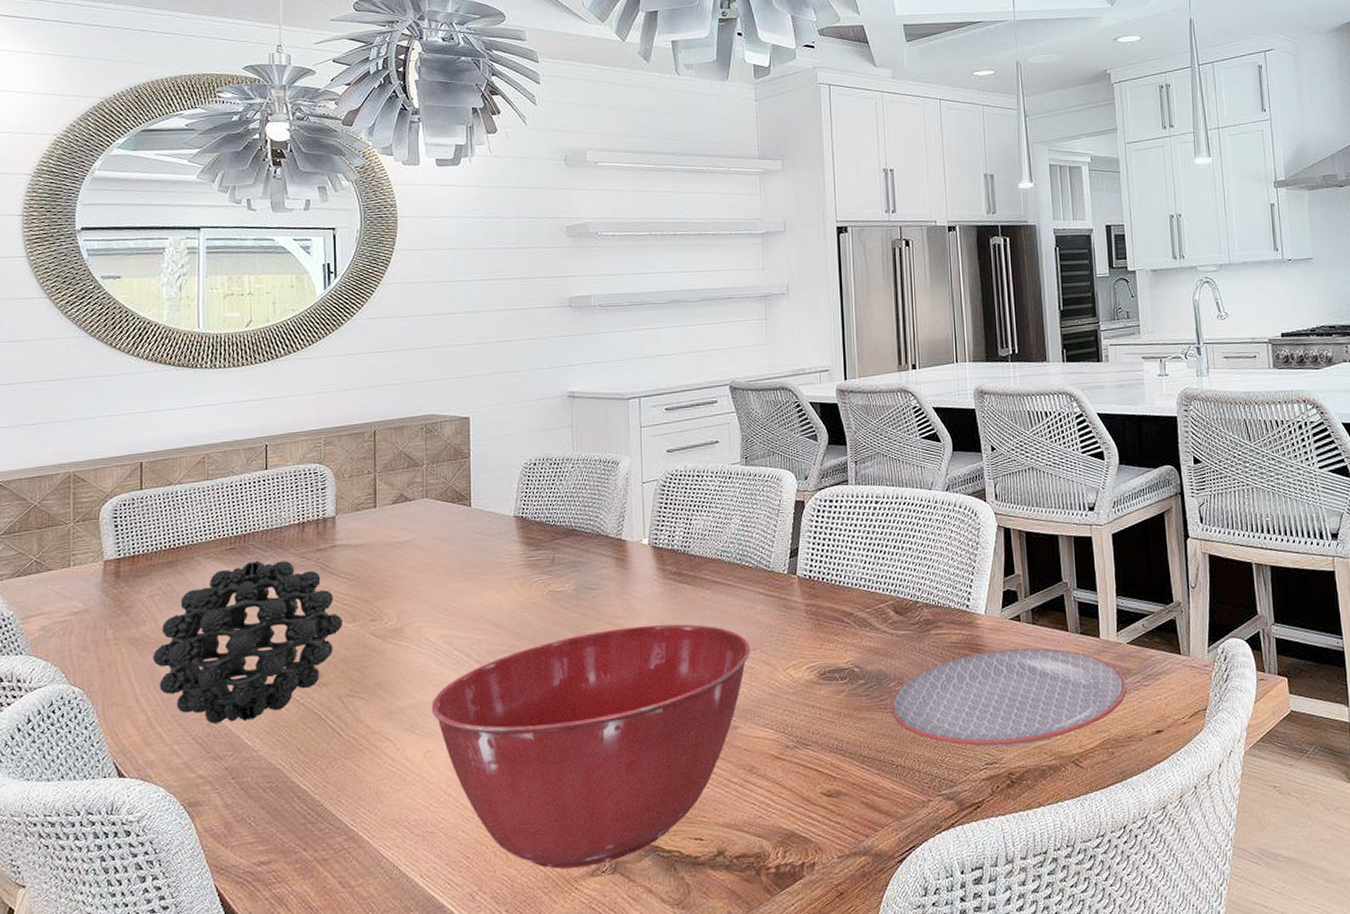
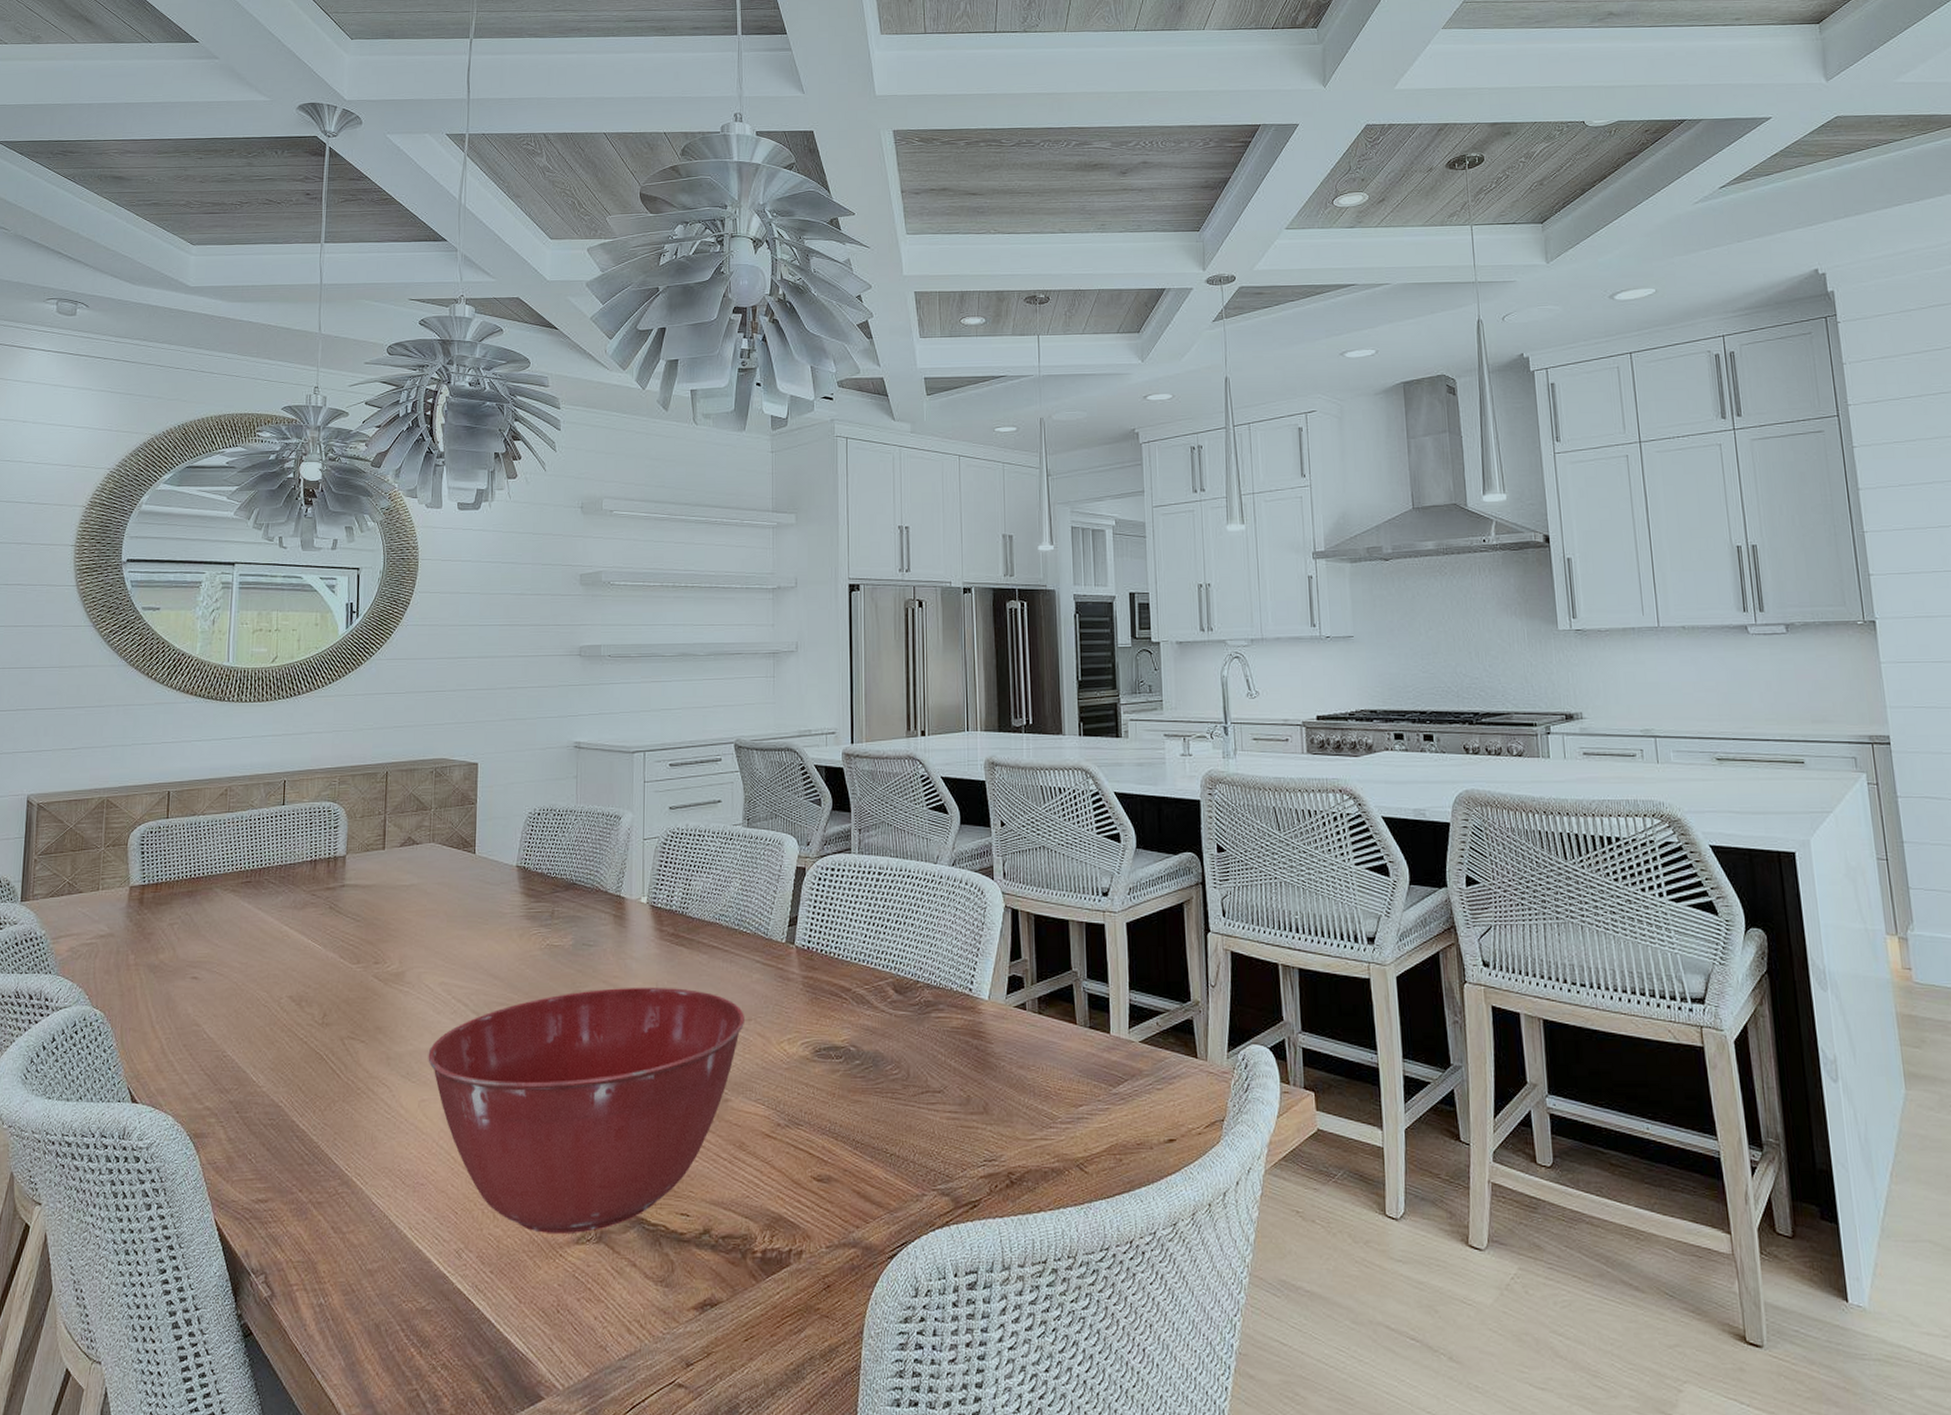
decorative ball: present [153,560,342,724] -> none [169,895,347,1056]
plate: present [891,648,1127,747] -> none [886,1038,1138,1143]

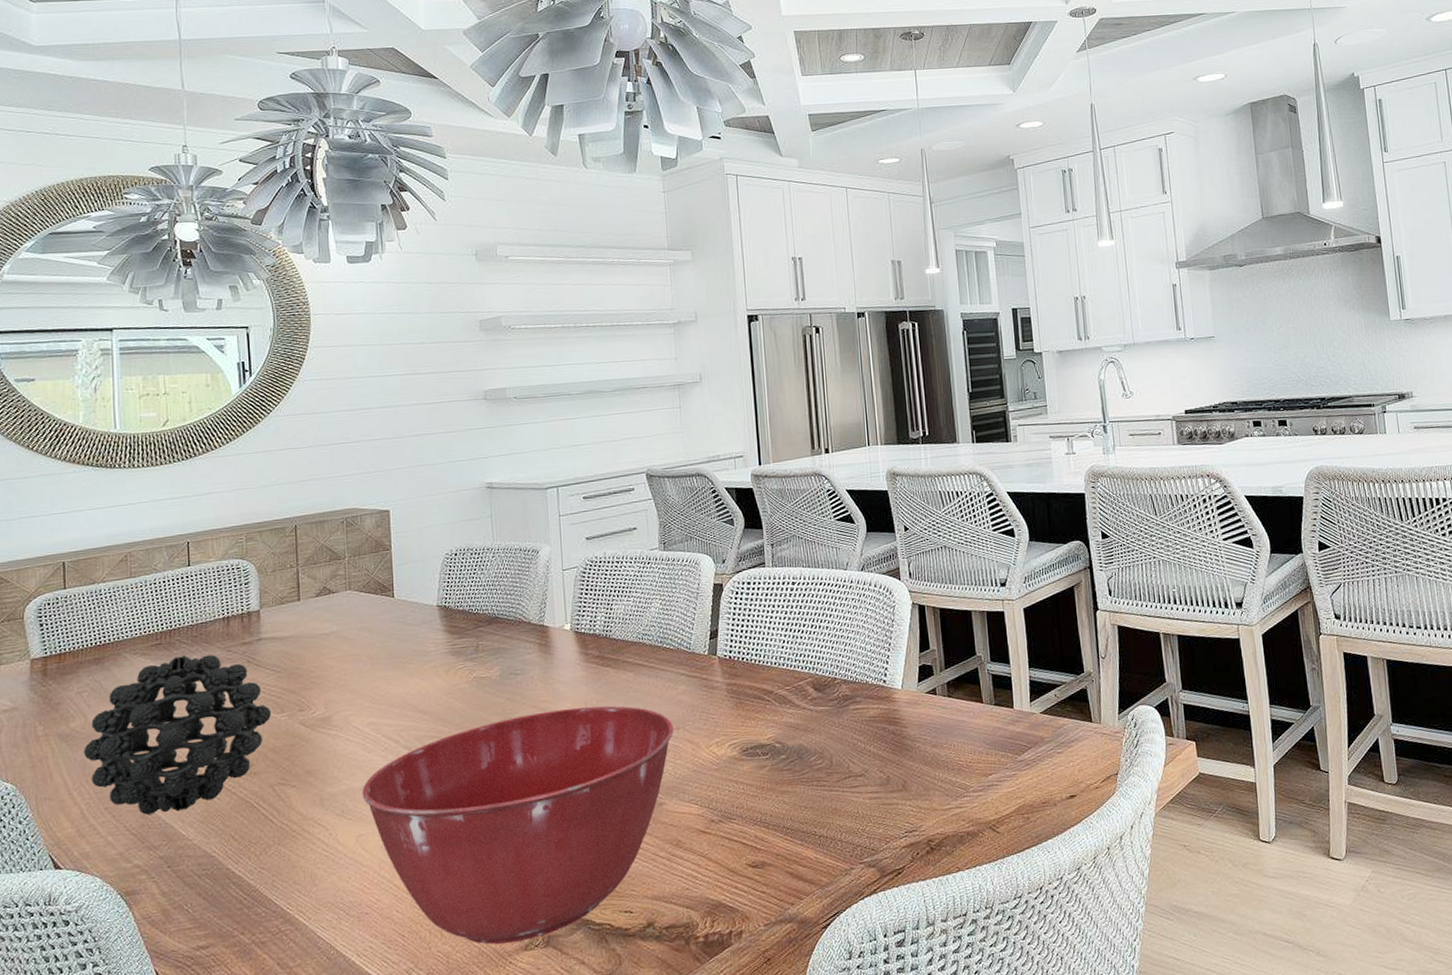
decorative ball: none [169,895,347,1056] -> present [84,655,271,815]

